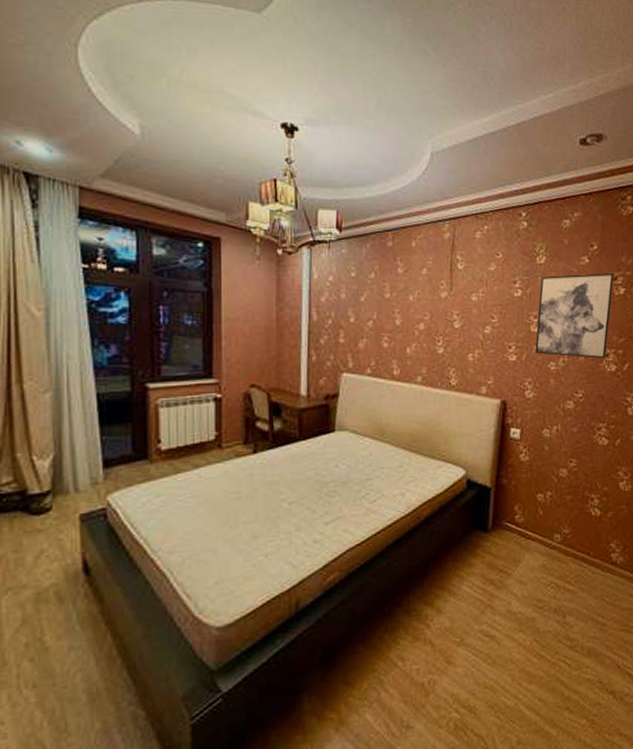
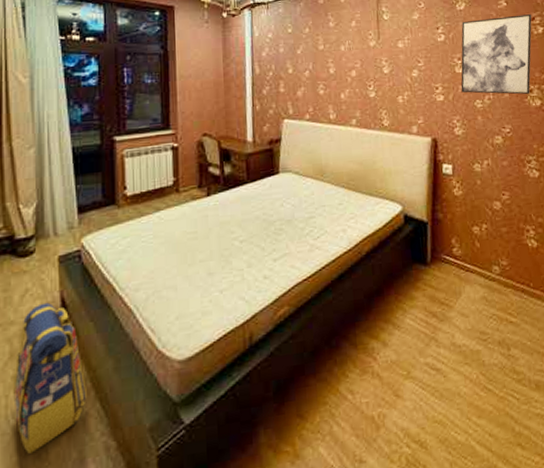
backpack: none [27,564,112,725] -> present [13,302,87,454]

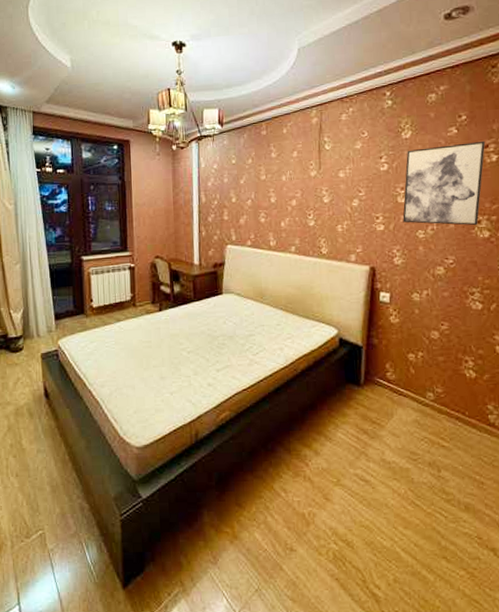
backpack: present [13,302,87,454] -> none [11,390,66,504]

